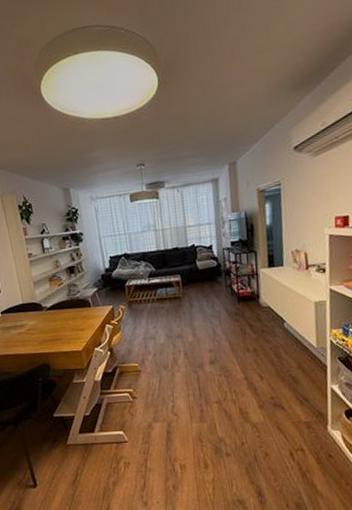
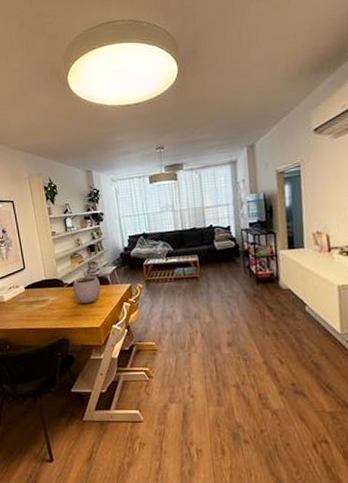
plant pot: none [52,293,83,328] -> present [72,270,101,304]

